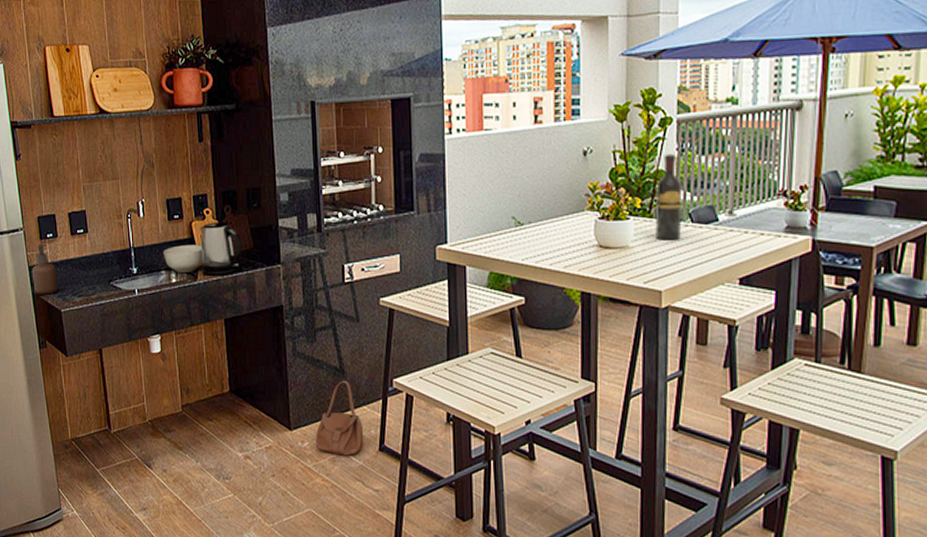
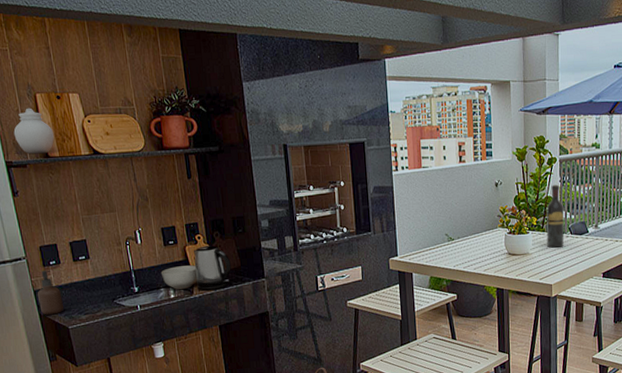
jar: none [21,62,61,114] -> present [13,108,55,155]

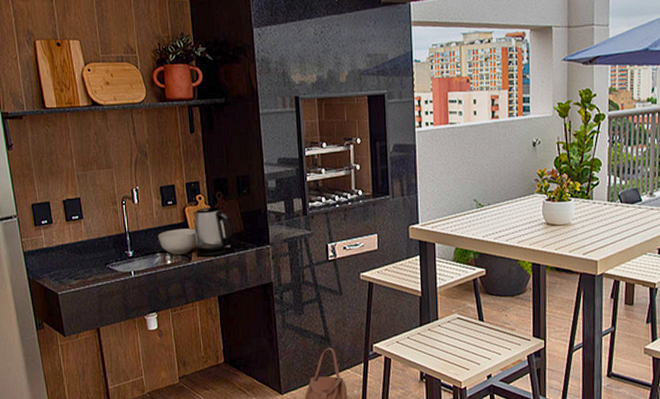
jar: present [13,108,55,155] -> none [11,55,53,105]
soap dispenser: present [37,270,65,315] -> none [27,230,55,279]
wine bottle: present [546,184,565,248] -> none [591,144,614,218]

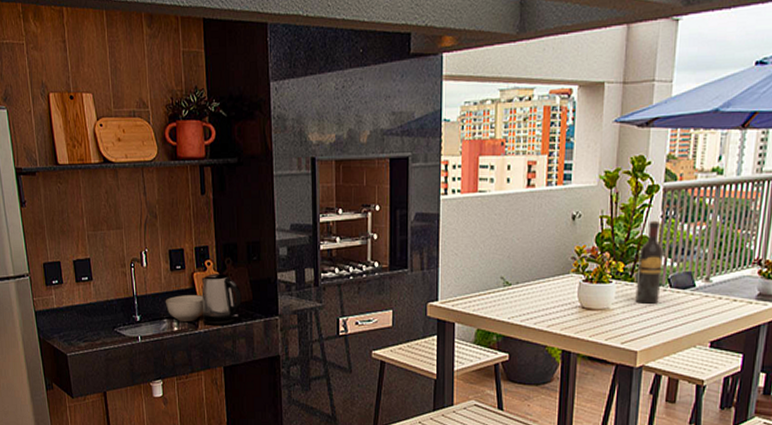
wine bottle: none [591,144,614,218] -> present [635,220,664,304]

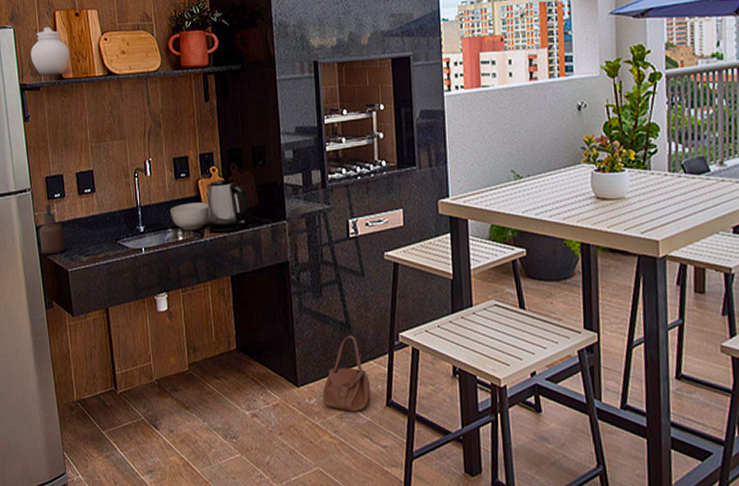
jar: none [25,109,65,161] -> present [30,26,70,76]
soap dispenser: none [38,290,64,339] -> present [39,204,65,255]
wine bottle: present [635,220,664,304] -> none [648,107,675,191]

